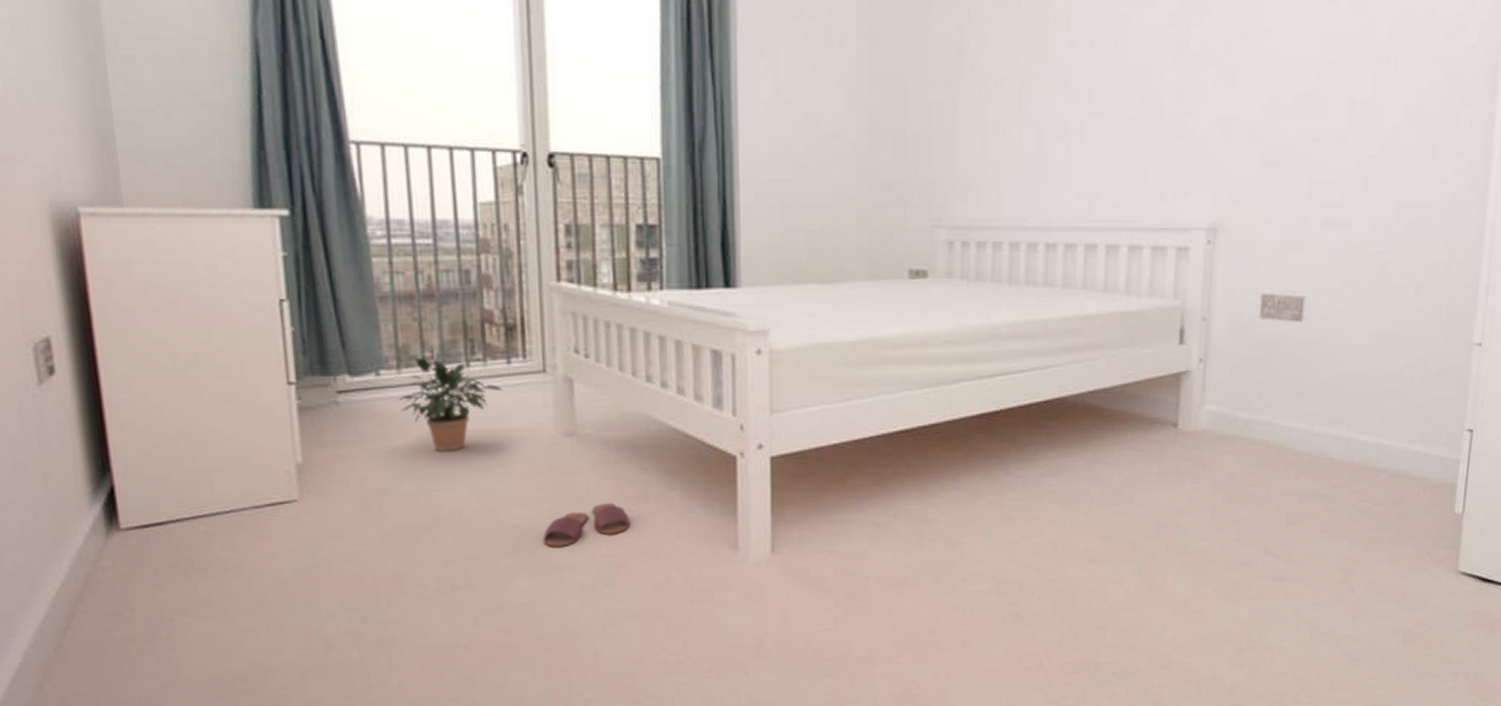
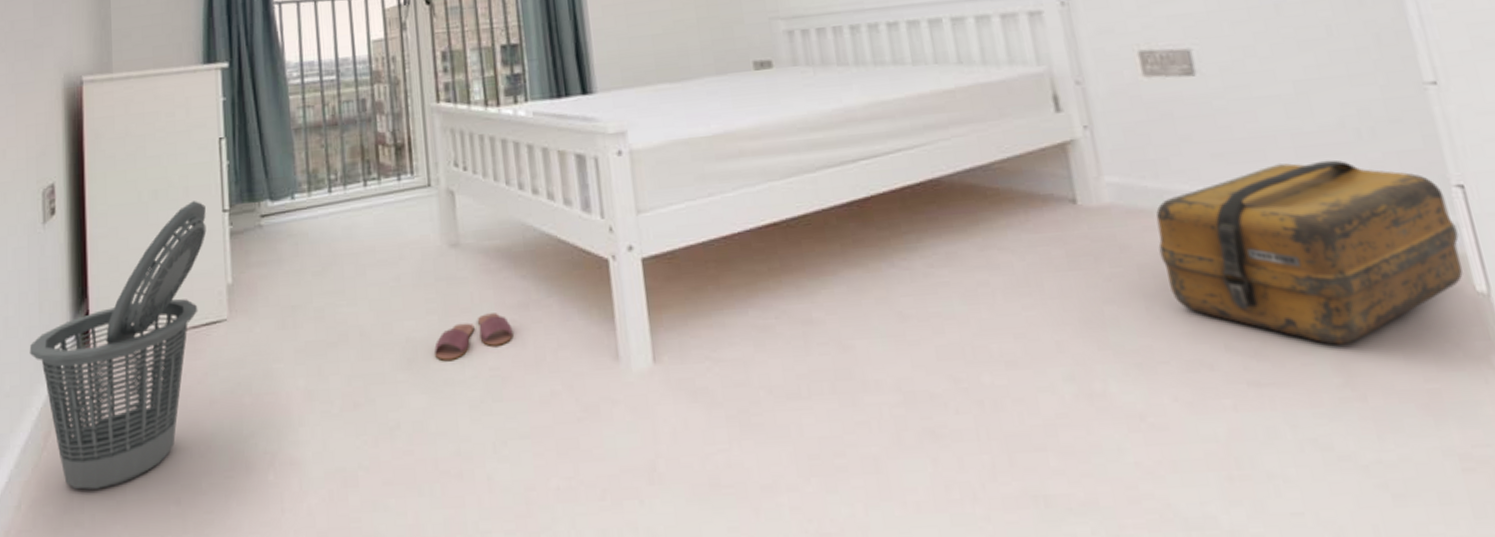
laundry basket: none [34,370,267,669] -> present [29,201,207,490]
potted plant: present [396,357,503,451] -> none [308,180,394,267]
suitcase: none [1233,403,1457,551] -> present [1156,159,1463,345]

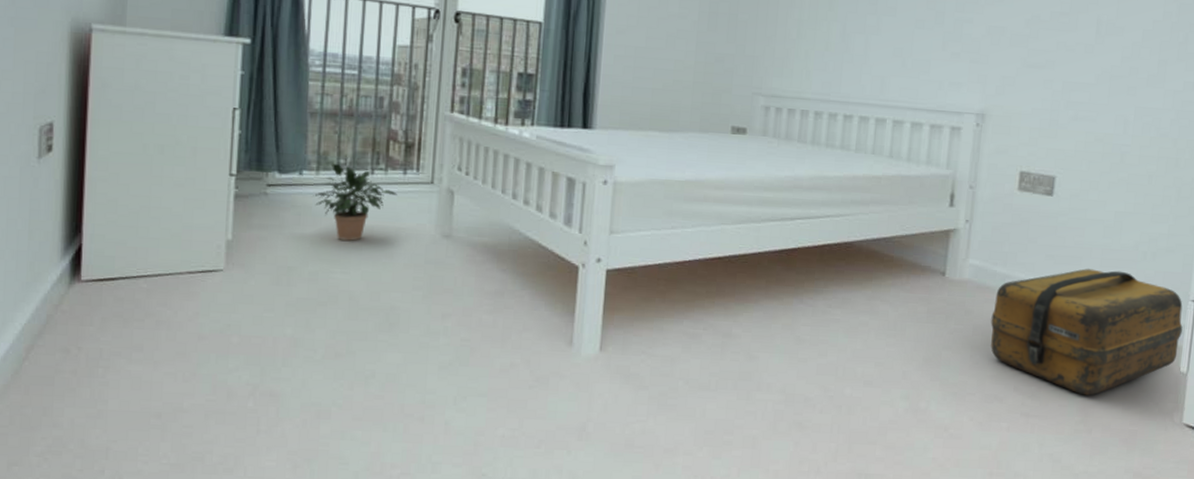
laundry basket: present [29,201,207,490] -> none [15,161,212,398]
potted plant: none [308,180,394,267] -> present [313,163,397,241]
slippers: present [434,313,513,361] -> none [415,295,487,329]

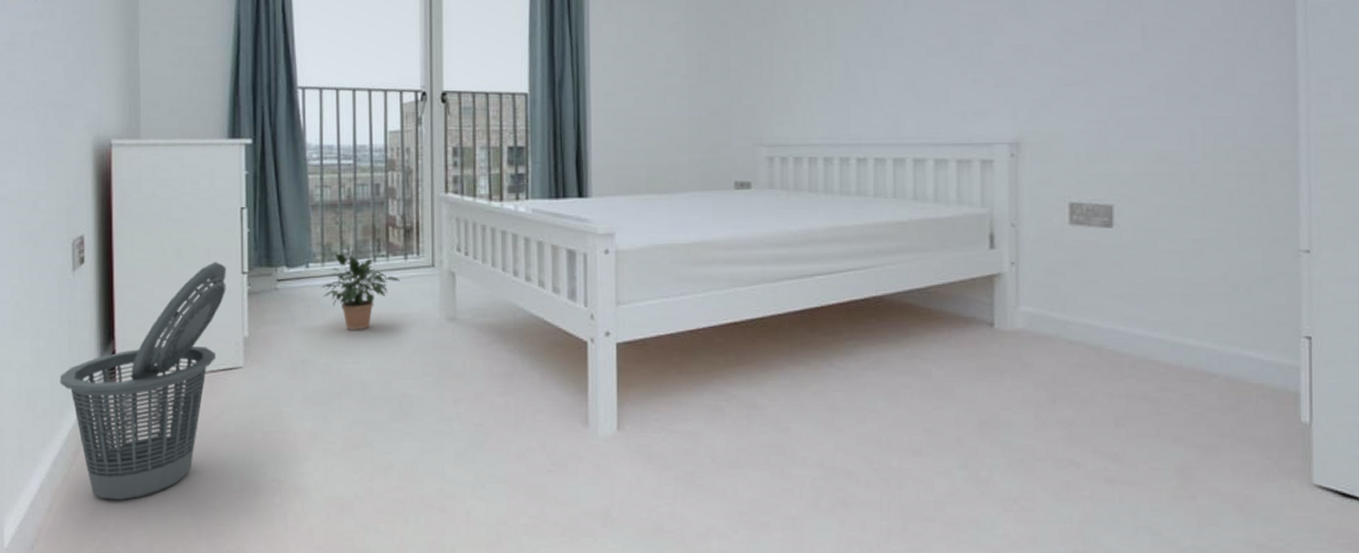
laundry basket: none [15,161,212,398] -> present [59,262,226,500]
suitcase: present [990,268,1183,396] -> none [1055,308,1297,456]

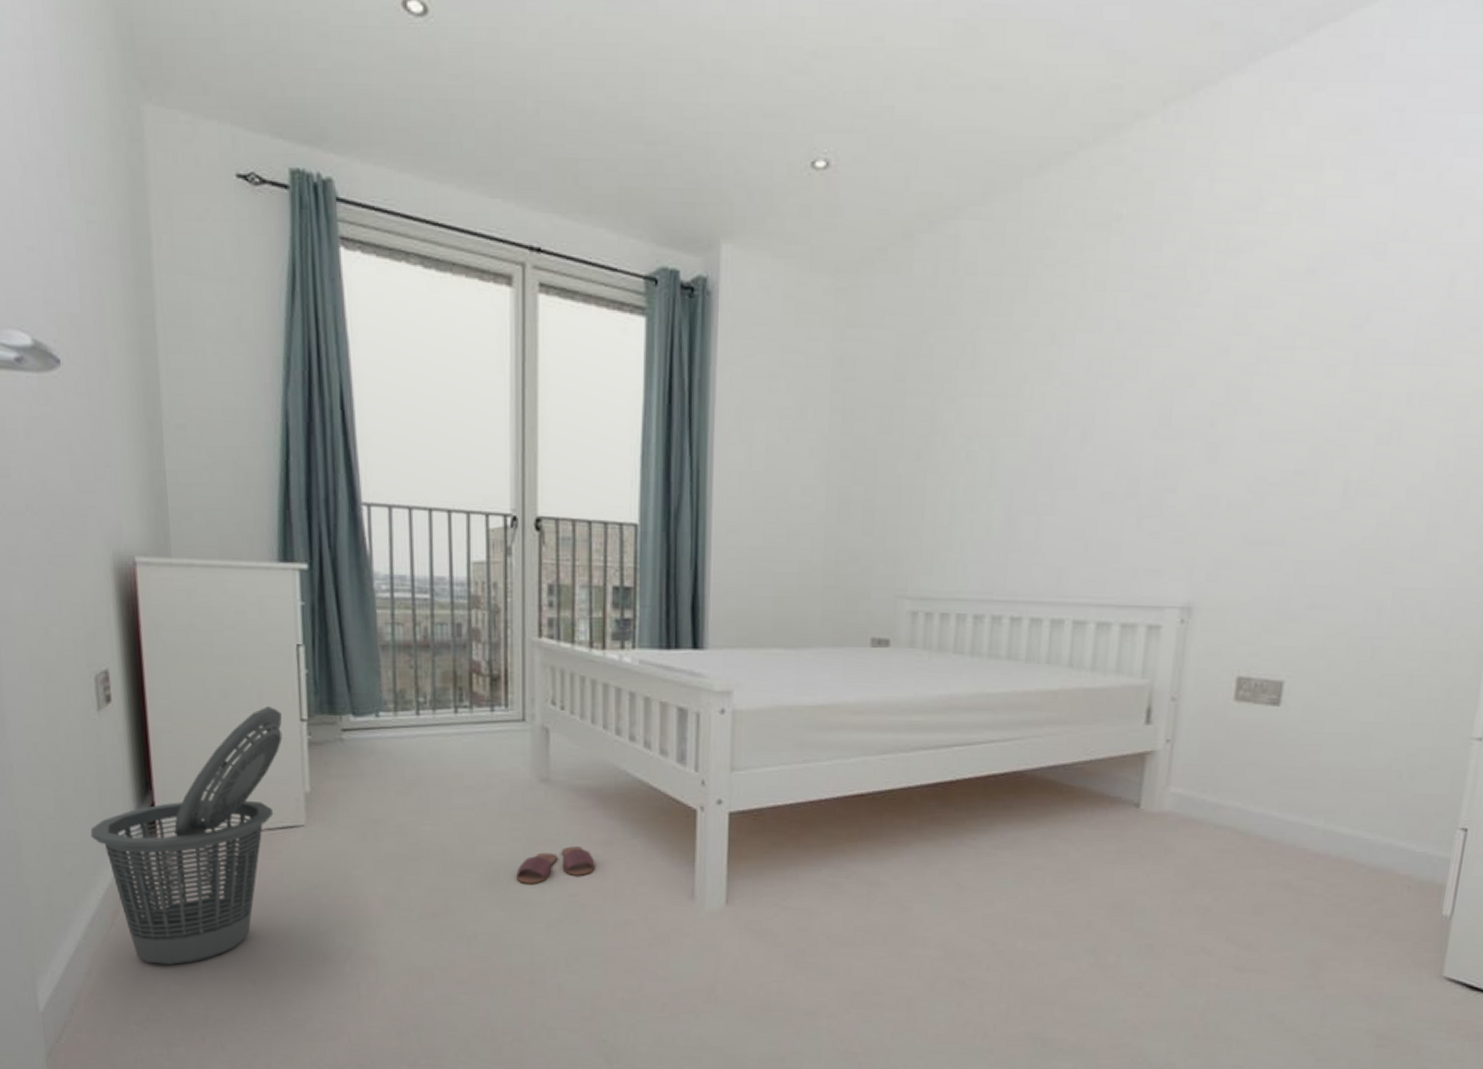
potted plant: present [320,253,400,330] -> none [393,702,486,789]
slippers: none [428,379,498,415] -> present [516,846,595,884]

